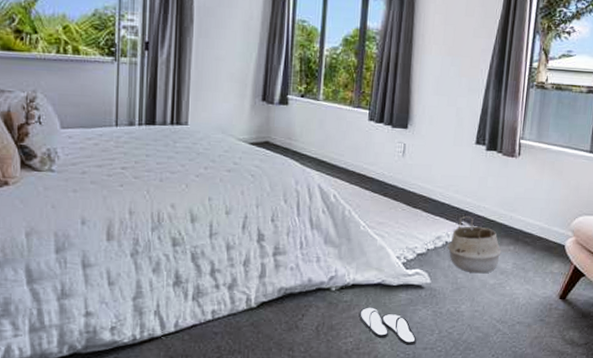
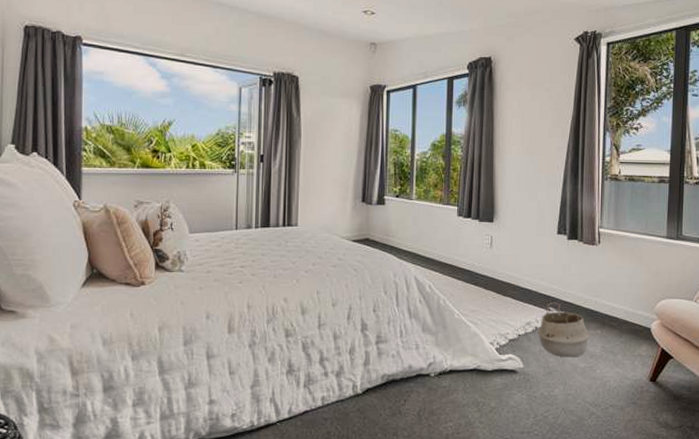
slippers: present [358,307,417,345] -> none [457,392,514,429]

